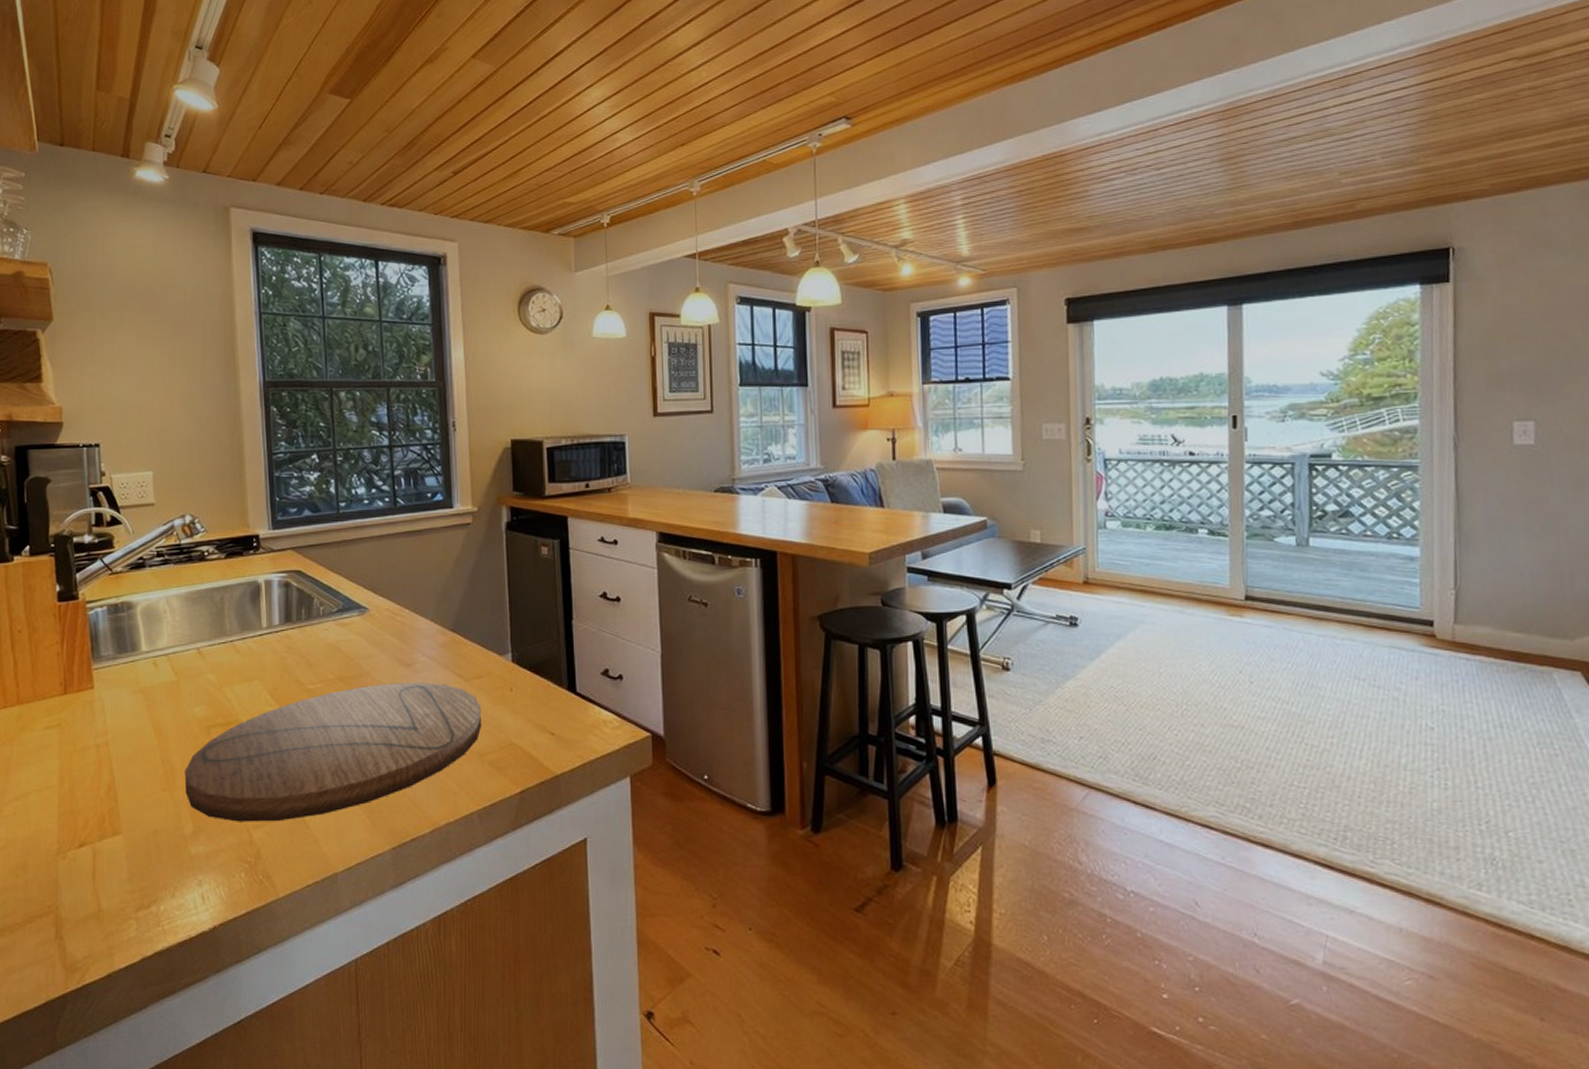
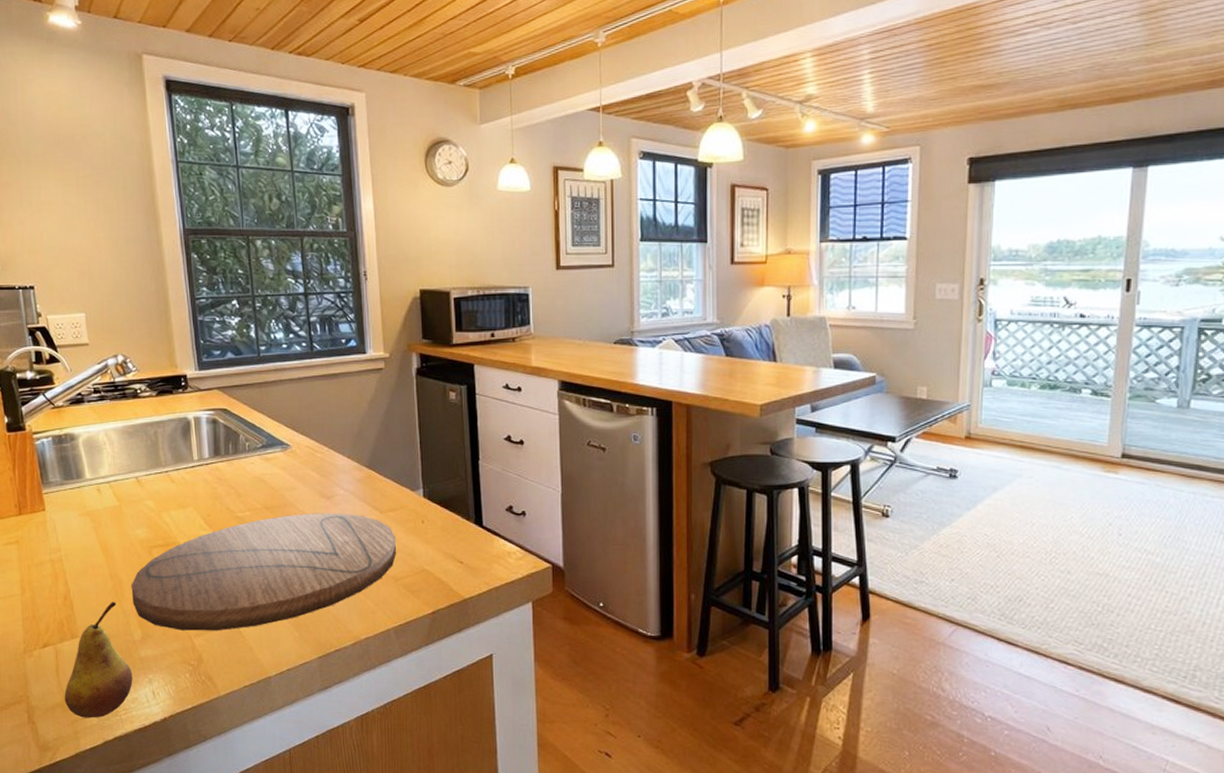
fruit: none [99,791,180,930] -> present [64,602,133,718]

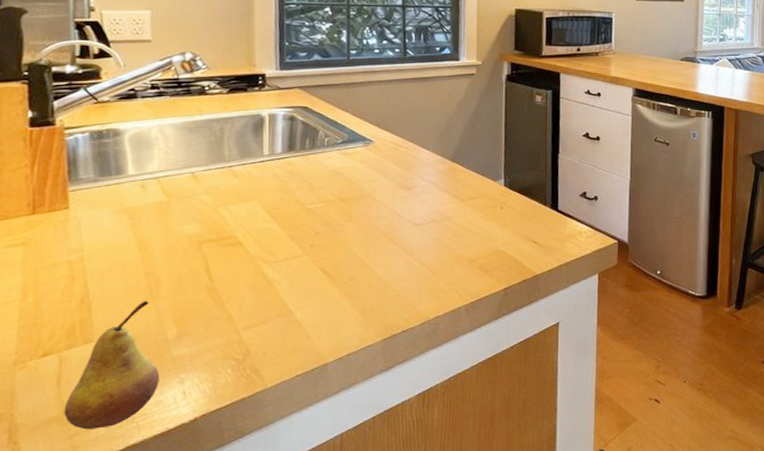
cutting board: present [131,513,397,631] -> none [170,202,474,325]

